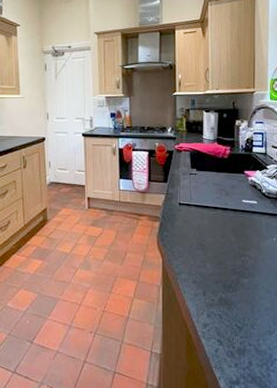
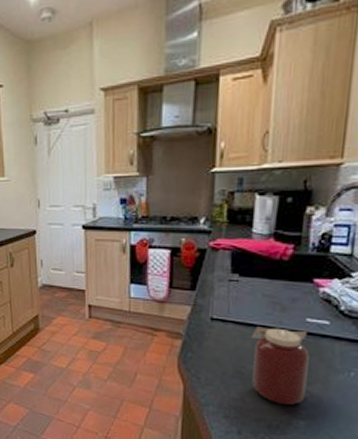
jar: none [207,208,246,268] -> present [251,327,309,406]

